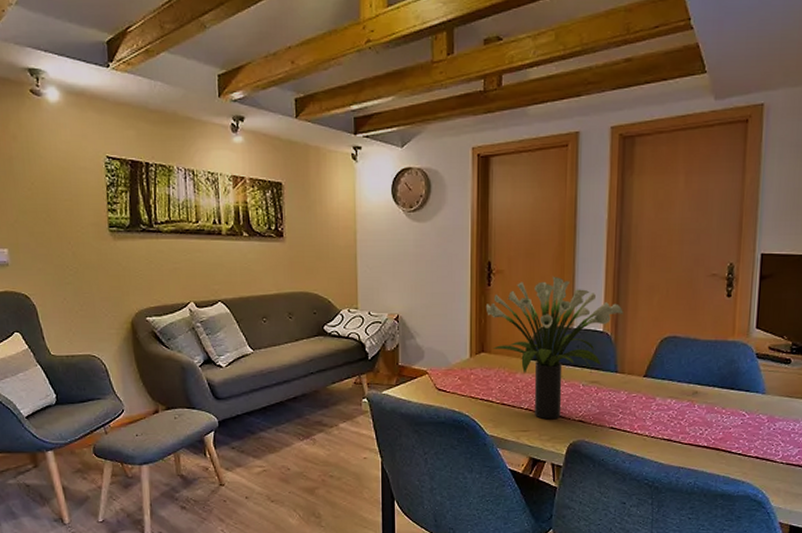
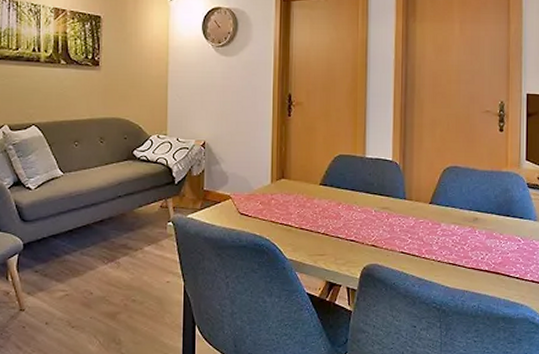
flower arrangement: present [485,276,623,420] -> none [286,109,410,244]

